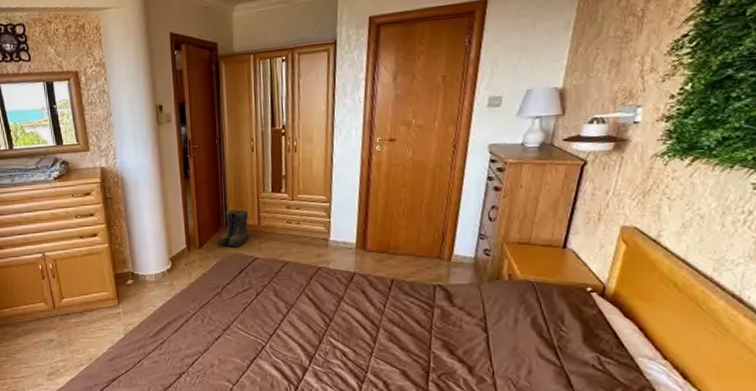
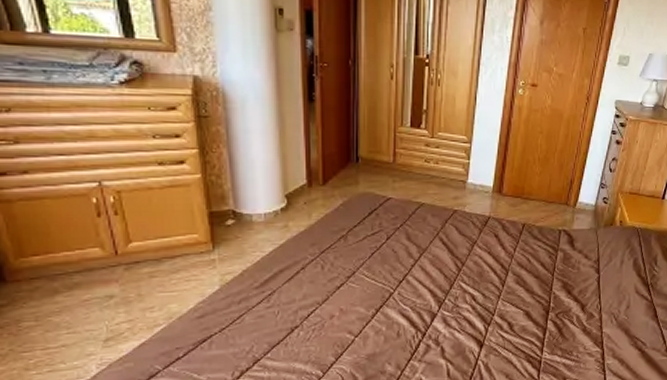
boots: present [217,209,249,248] -> none [345,143,383,186]

